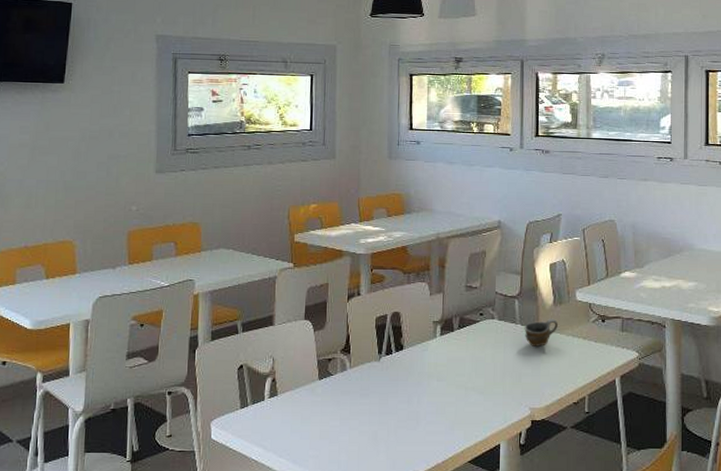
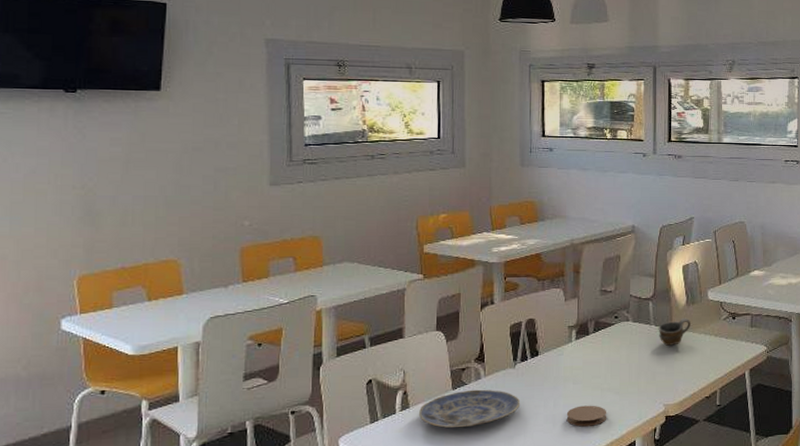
plate: none [287,381,385,419] -> present [419,389,521,428]
coaster: none [430,404,471,426] -> present [566,405,607,427]

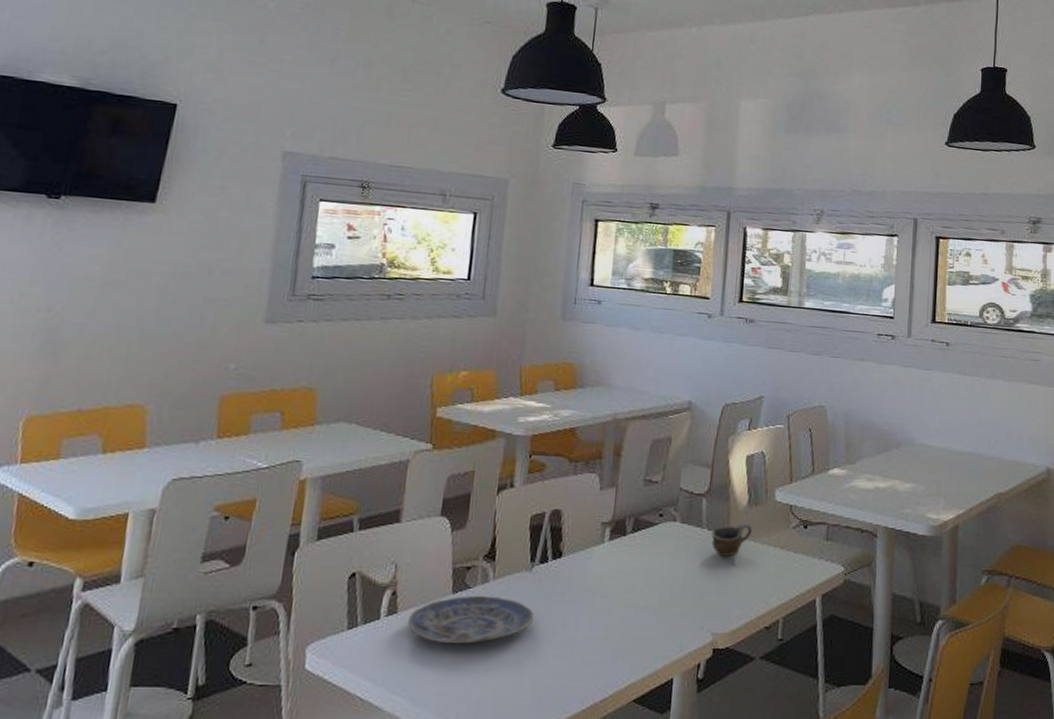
coaster: present [566,405,607,427] -> none [589,626,641,655]

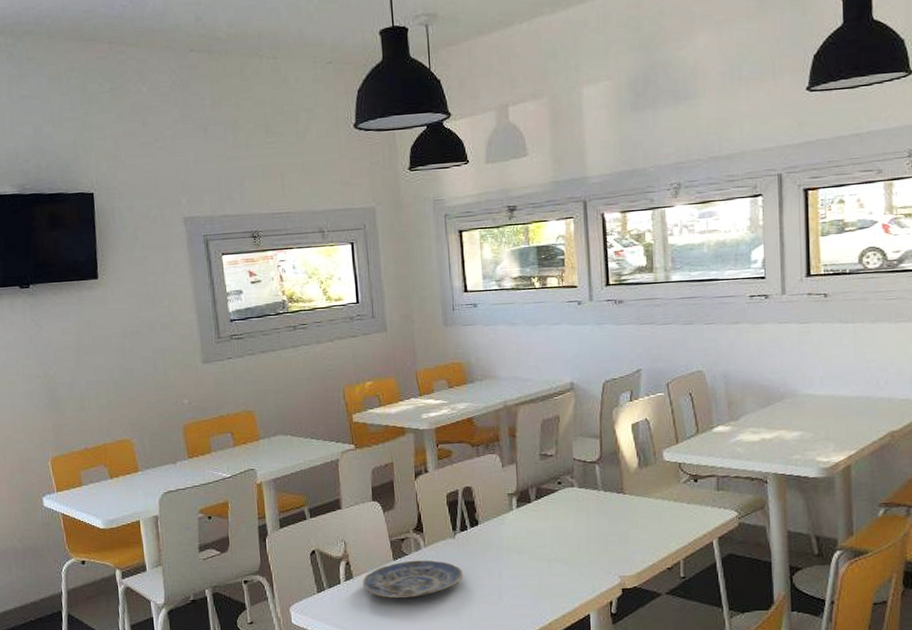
cup: present [711,522,753,557] -> none [607,481,646,513]

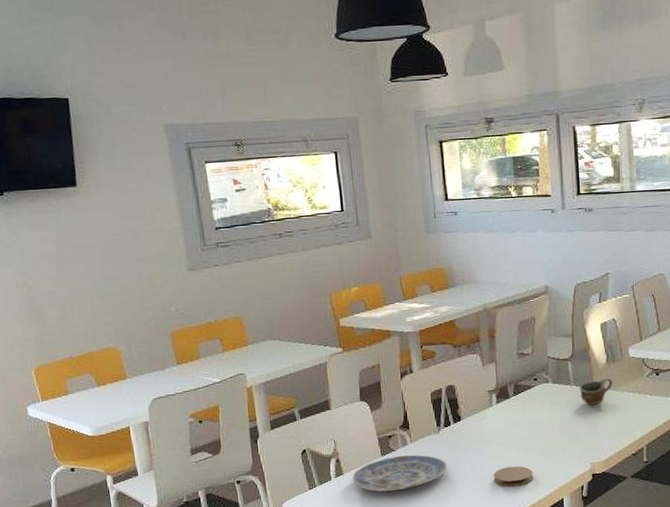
coaster: none [512,576,557,599] -> present [493,466,534,487]
cup: none [607,481,646,513] -> present [579,376,613,405]

